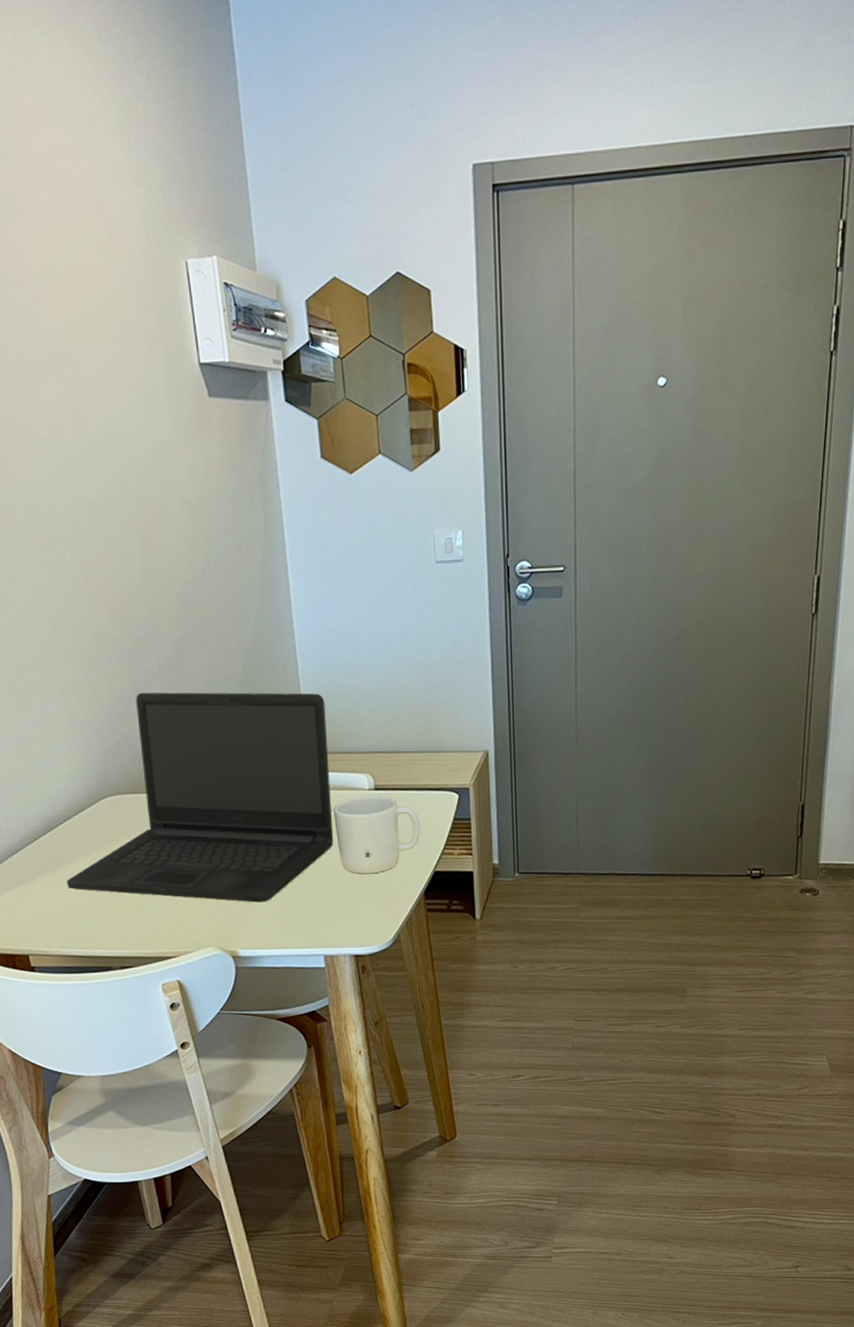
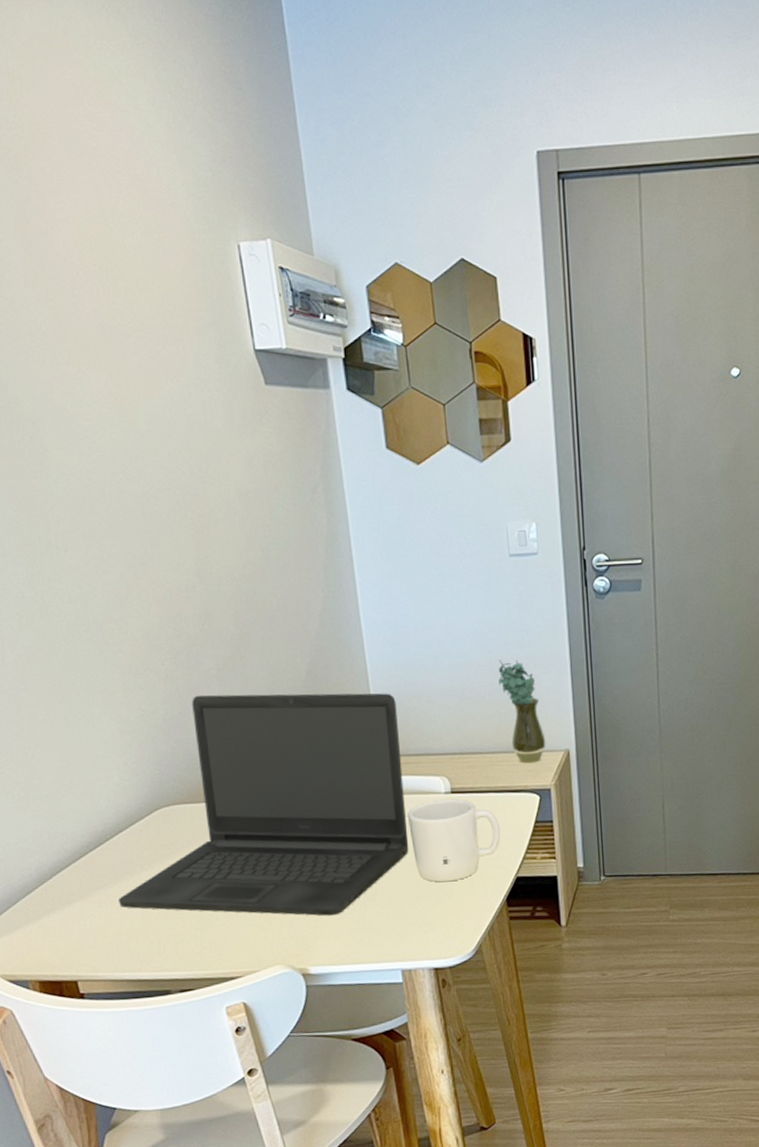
vase: none [422,663,466,763] -> present [498,660,546,764]

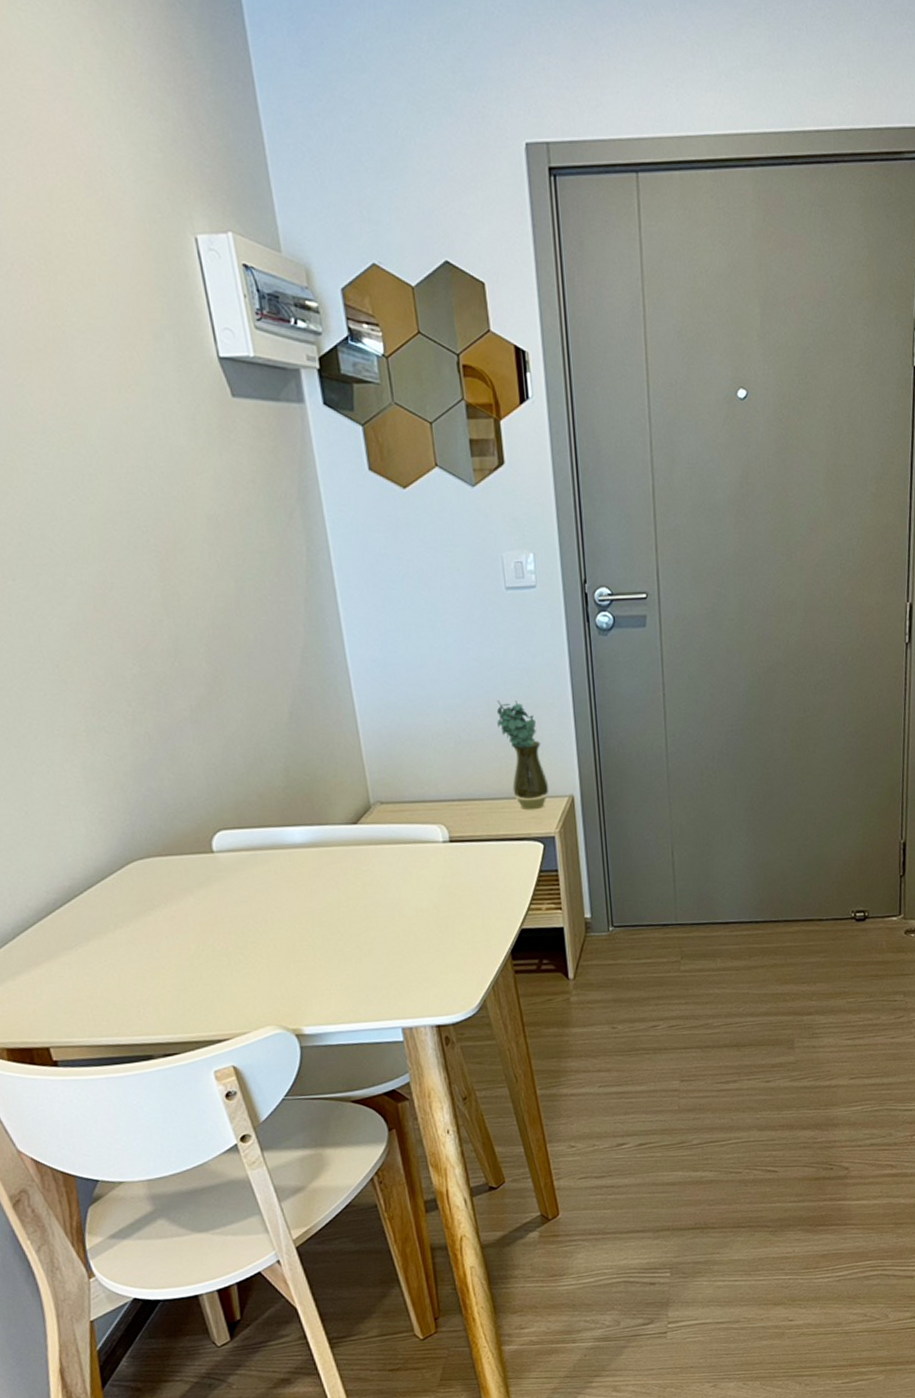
laptop: present [118,693,409,916] -> none [90,736,406,974]
mug: present [408,799,501,883] -> none [404,848,504,936]

